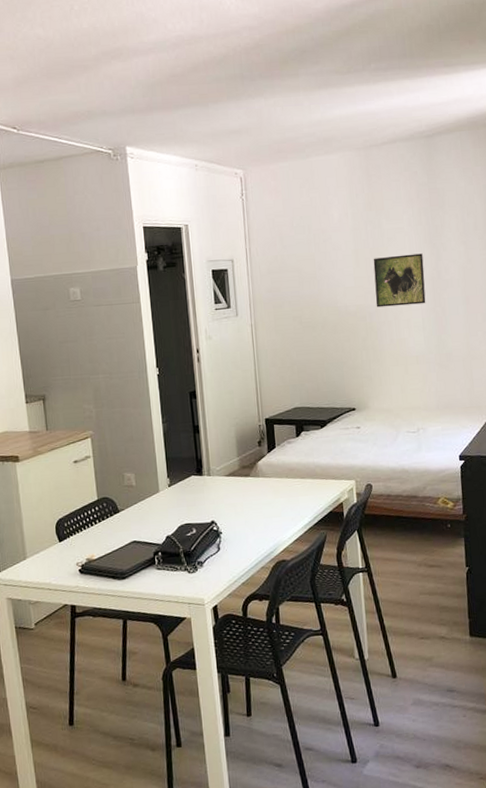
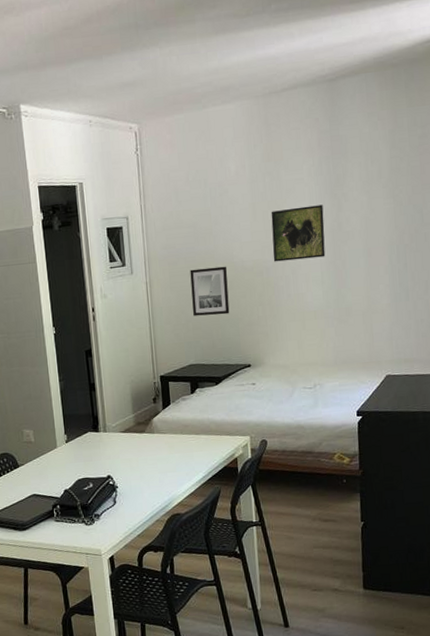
wall art: none [294,310,334,359] -> present [190,266,230,316]

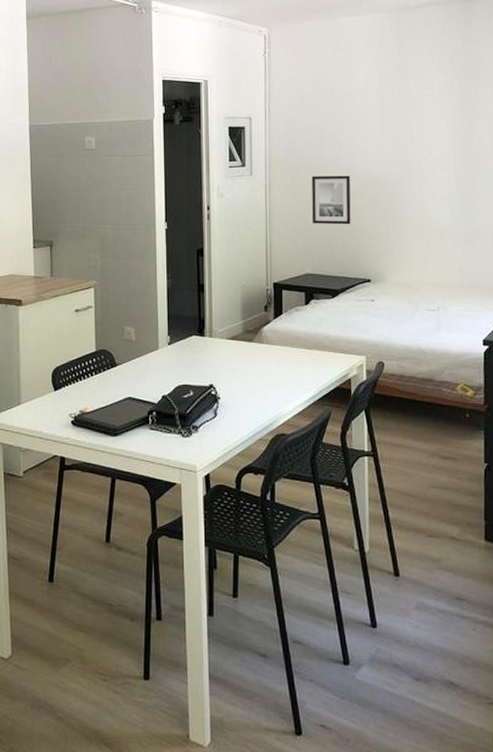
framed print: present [271,204,326,262] -> none [399,122,455,176]

